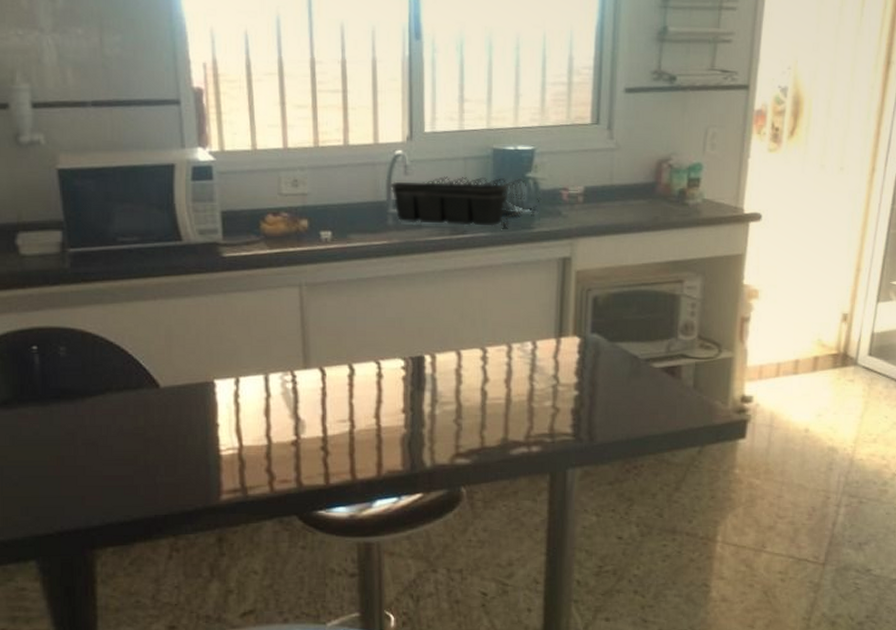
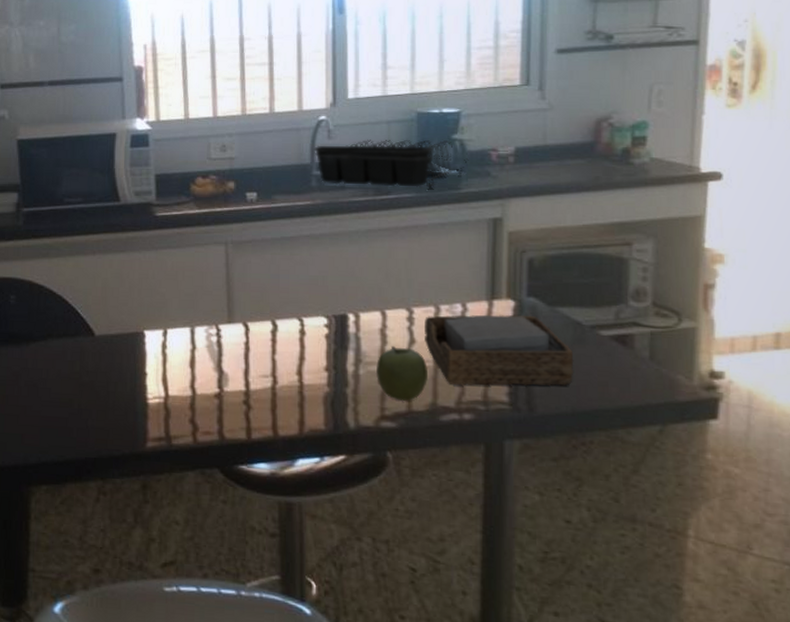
fruit: none [452,385,500,438] -> present [376,345,427,401]
napkin holder: none [497,351,630,421] -> present [425,315,574,386]

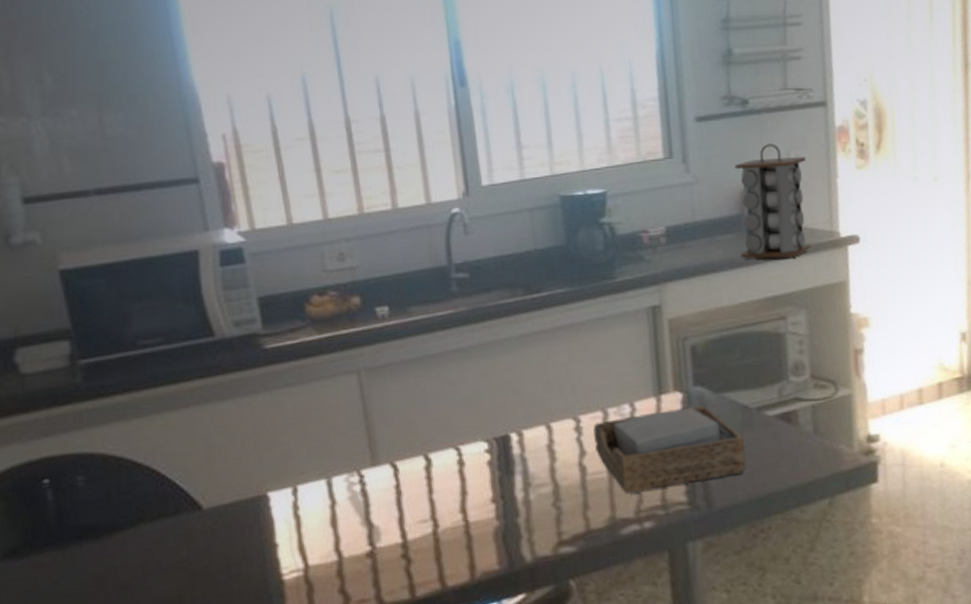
dish rack: present [314,139,469,188] -> none [450,225,620,287]
fruit: present [376,345,427,401] -> none [547,461,603,521]
spice rack: none [589,78,670,188] -> present [734,143,811,260]

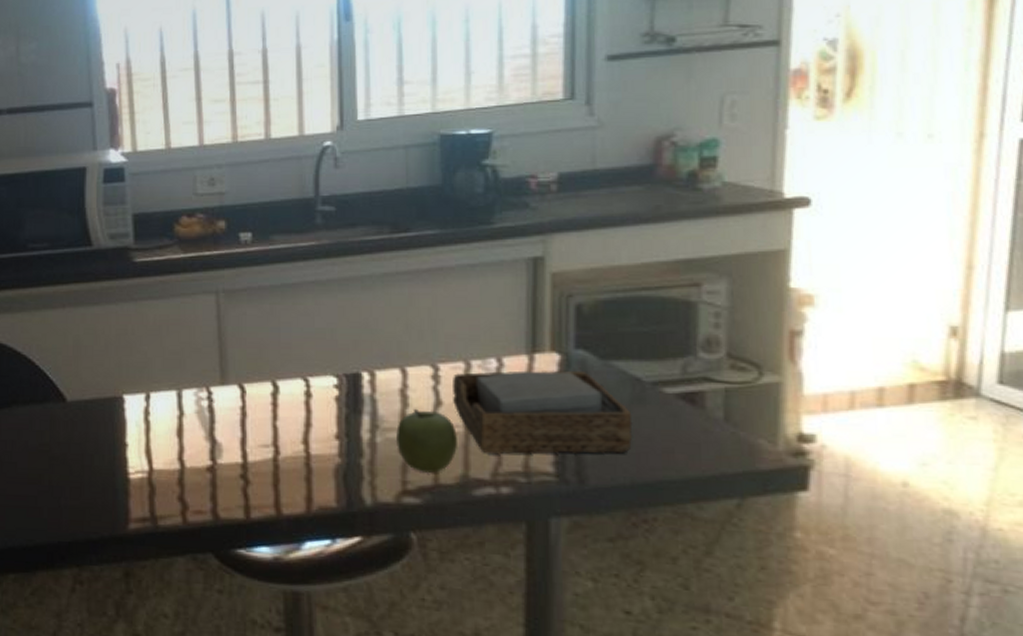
fruit: none [547,461,603,521] -> present [396,408,457,473]
spice rack: present [734,143,811,260] -> none [648,87,745,218]

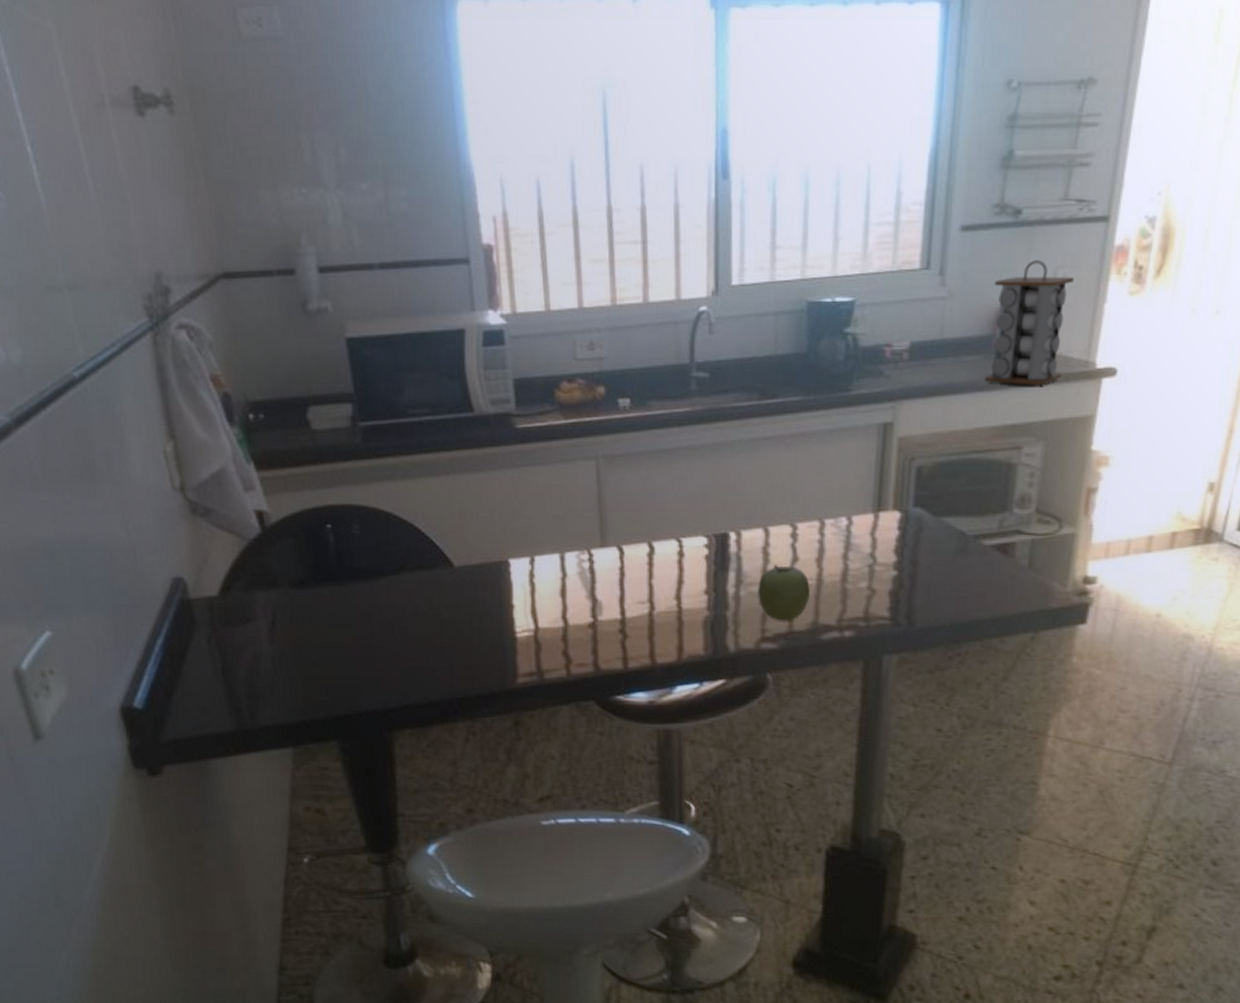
napkin holder: present [453,371,633,455] -> none [808,528,956,603]
spice rack: none [648,87,745,218] -> present [984,260,1074,386]

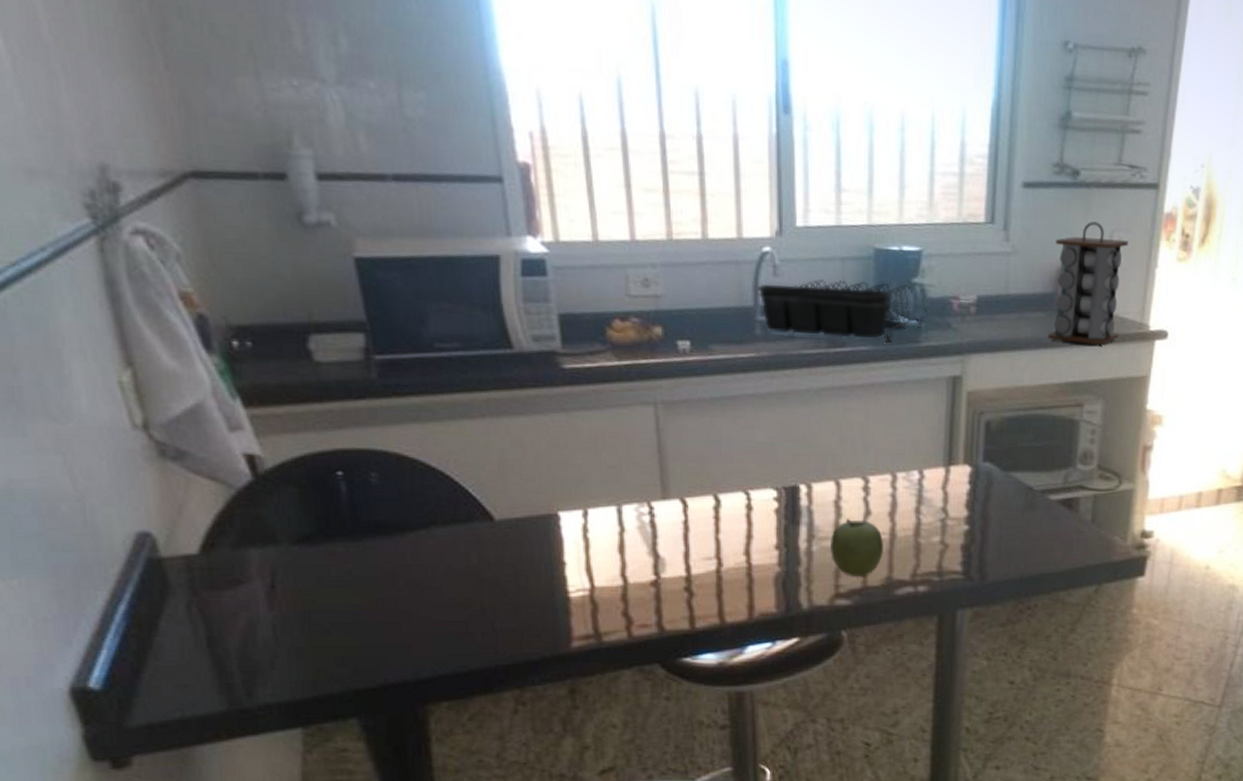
dish rack: none [694,333,861,390] -> present [757,279,929,340]

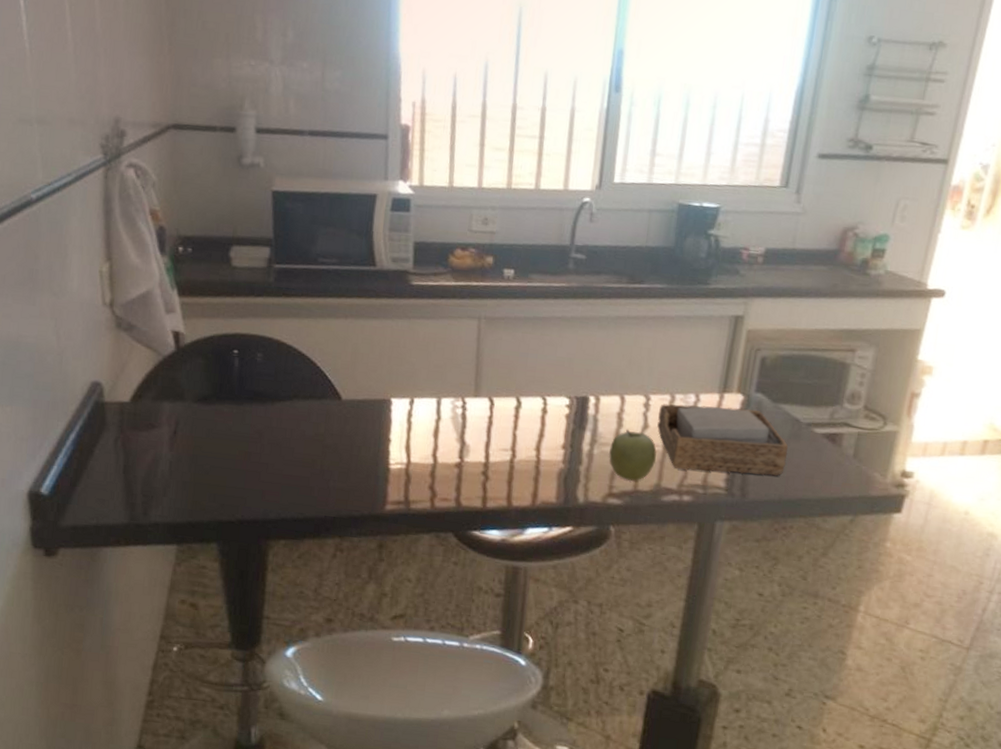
dish rack: present [757,279,929,340] -> none [575,227,721,280]
napkin holder: none [881,482,1024,558] -> present [657,403,788,476]
spice rack: present [1048,221,1128,345] -> none [828,190,914,298]

